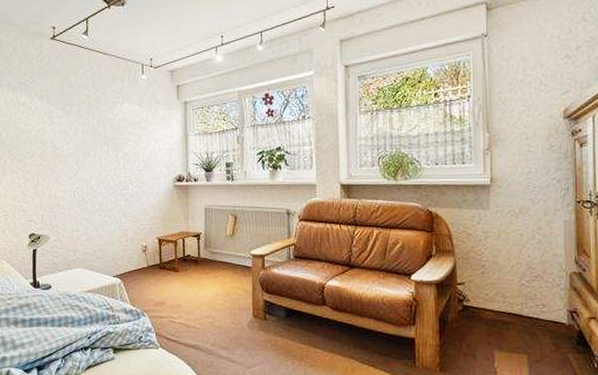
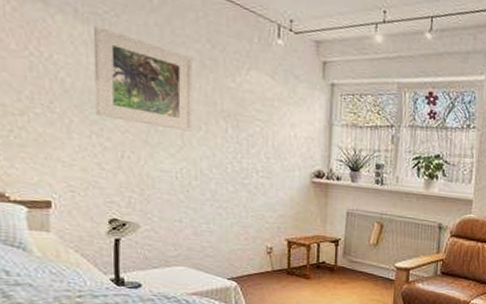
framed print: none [19,91,85,158] -> present [93,26,193,132]

